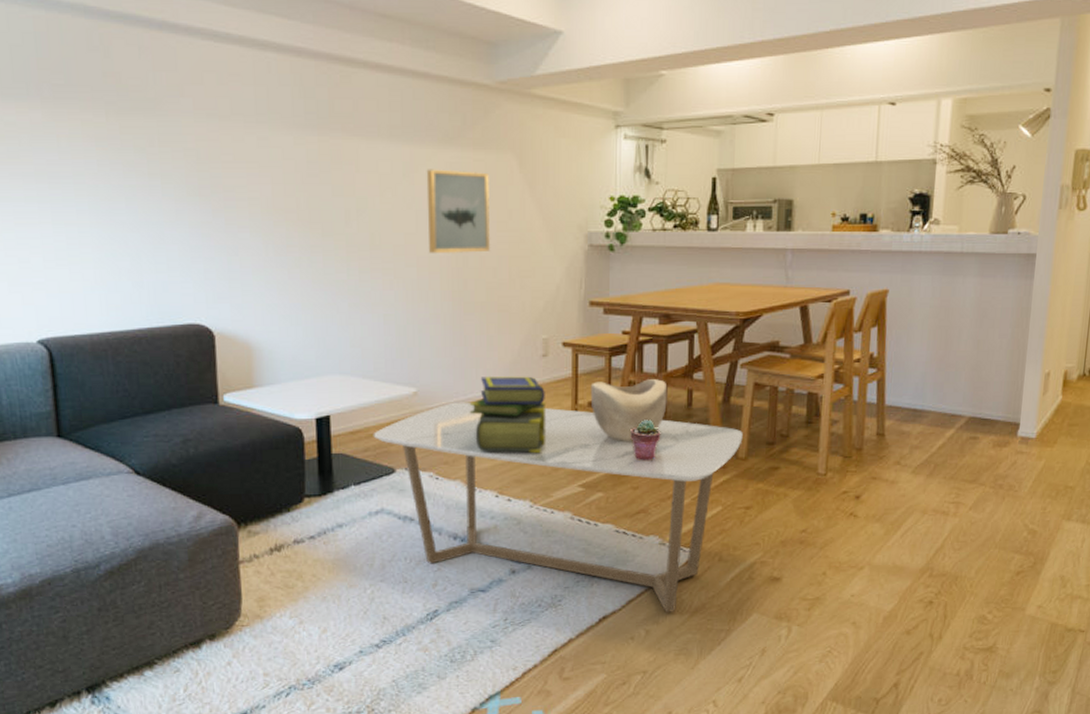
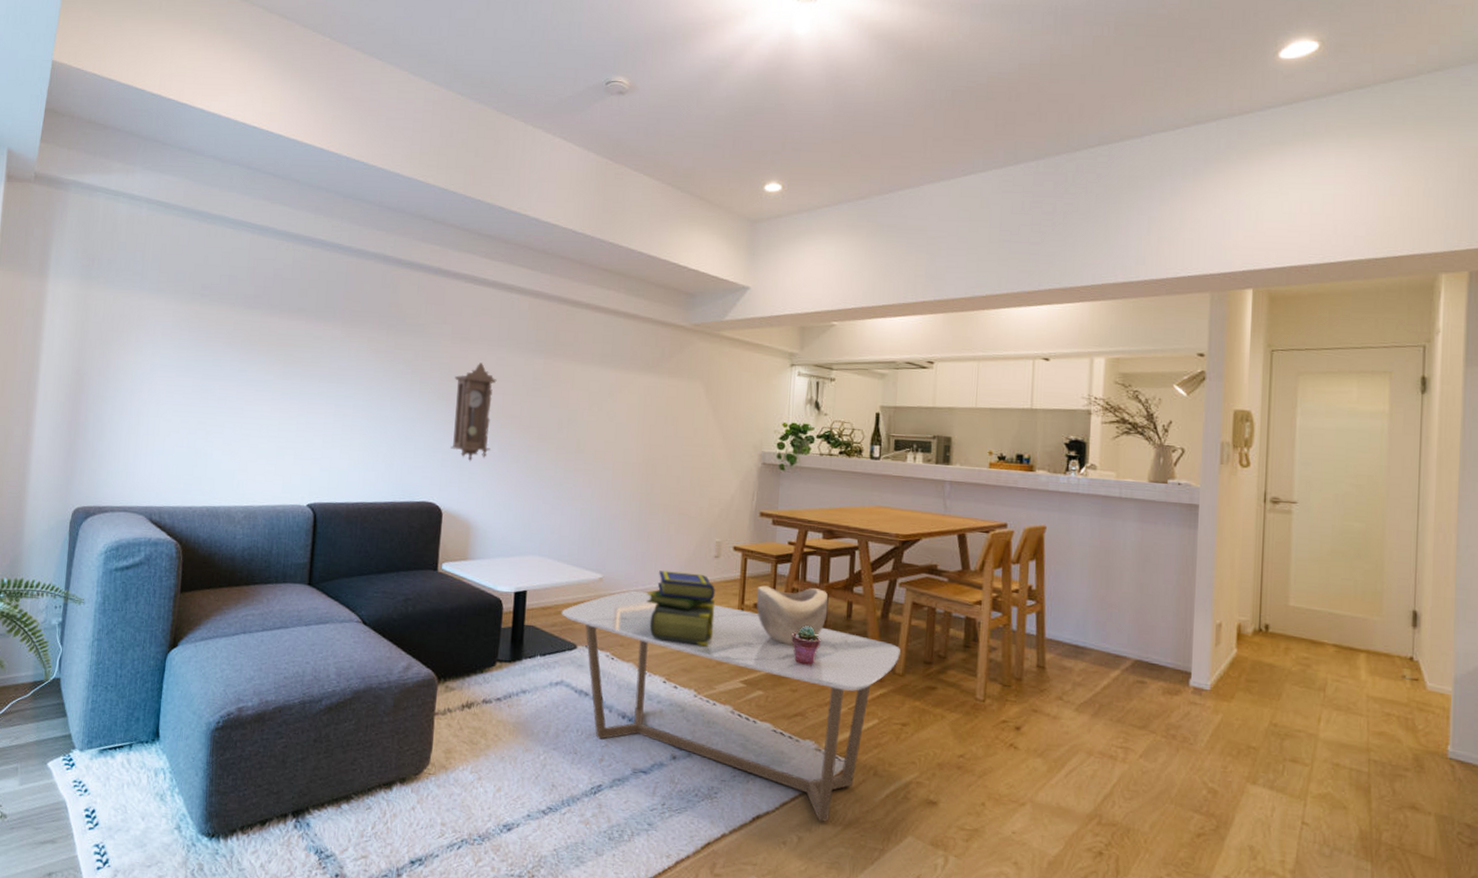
pendulum clock: none [206,145,264,271] -> present [450,362,497,462]
wall art: present [426,169,491,254] -> none [624,390,680,462]

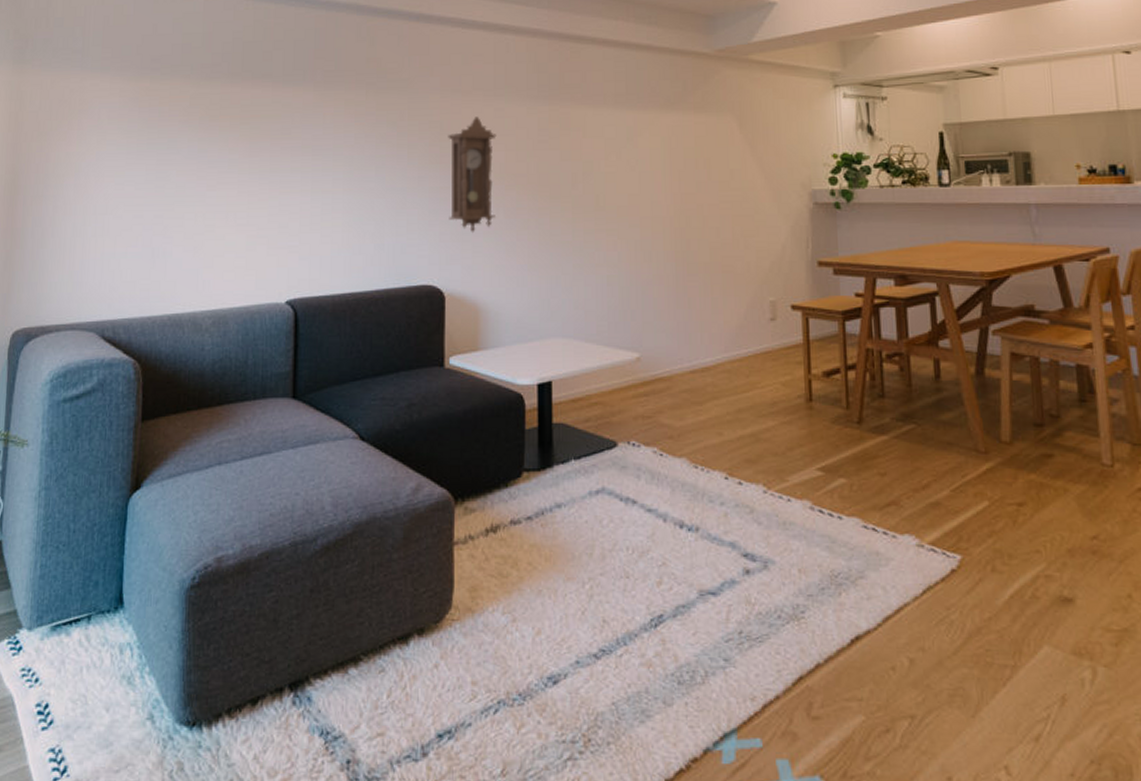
coffee table: present [561,590,900,822] -> none [594,369,1004,637]
stack of books: present [646,570,716,646] -> none [694,341,779,428]
decorative bowl: present [756,585,829,645] -> none [824,347,912,418]
potted succulent: present [791,625,821,665] -> none [872,393,908,441]

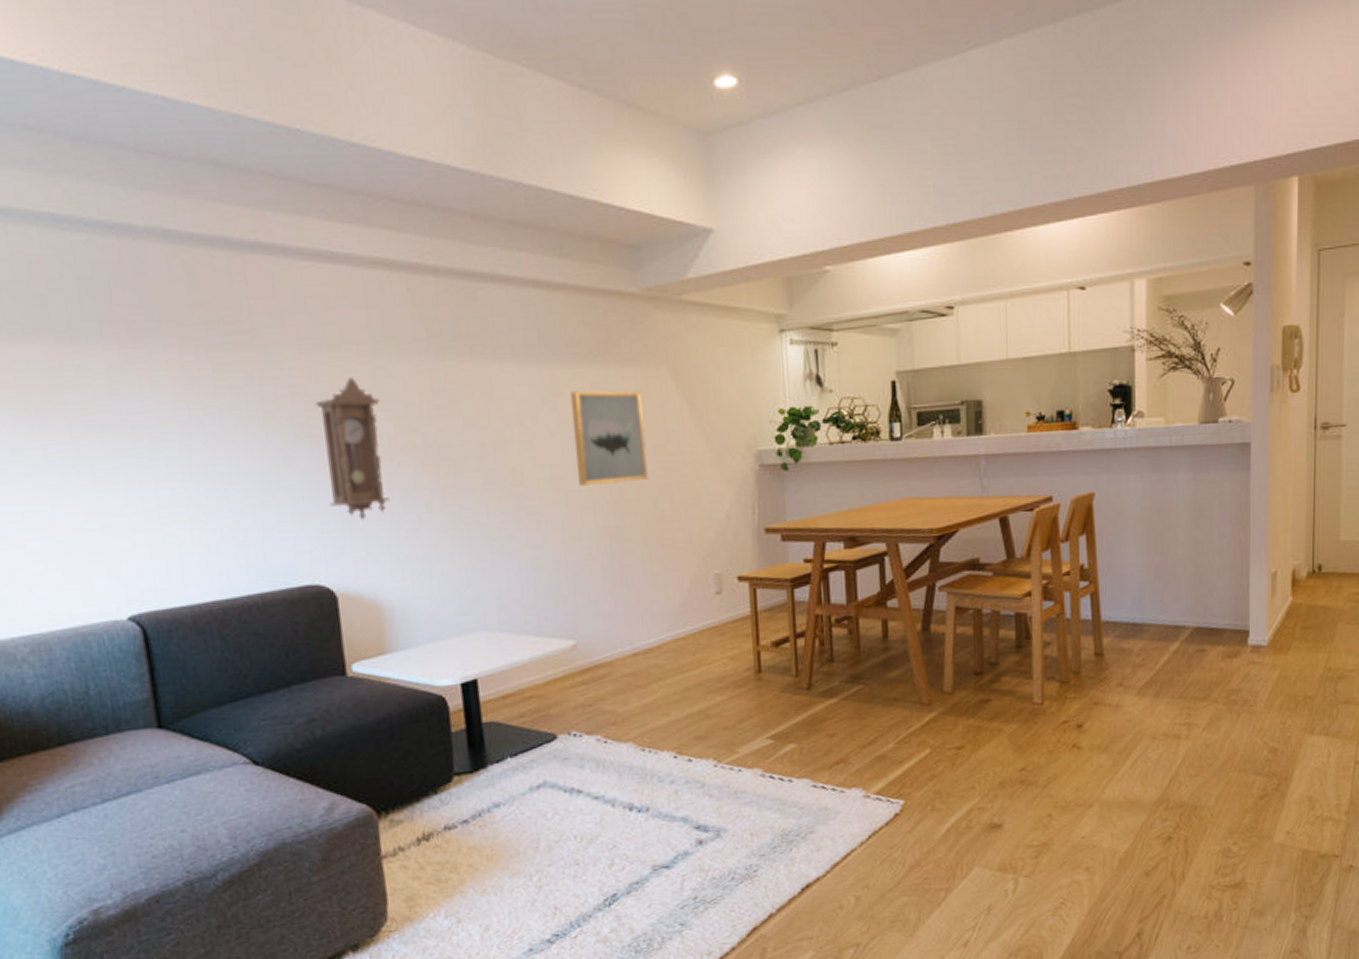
wall art: none [649,132,714,214] -> present [569,390,649,486]

